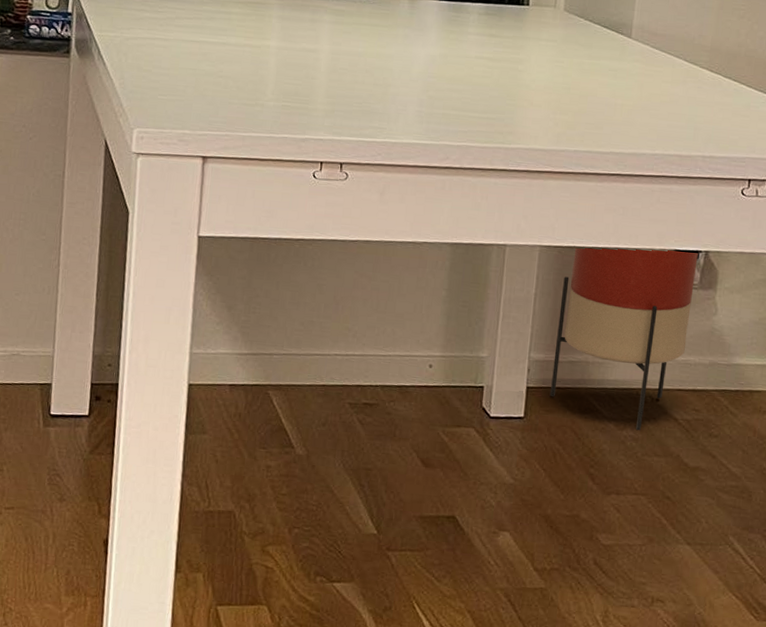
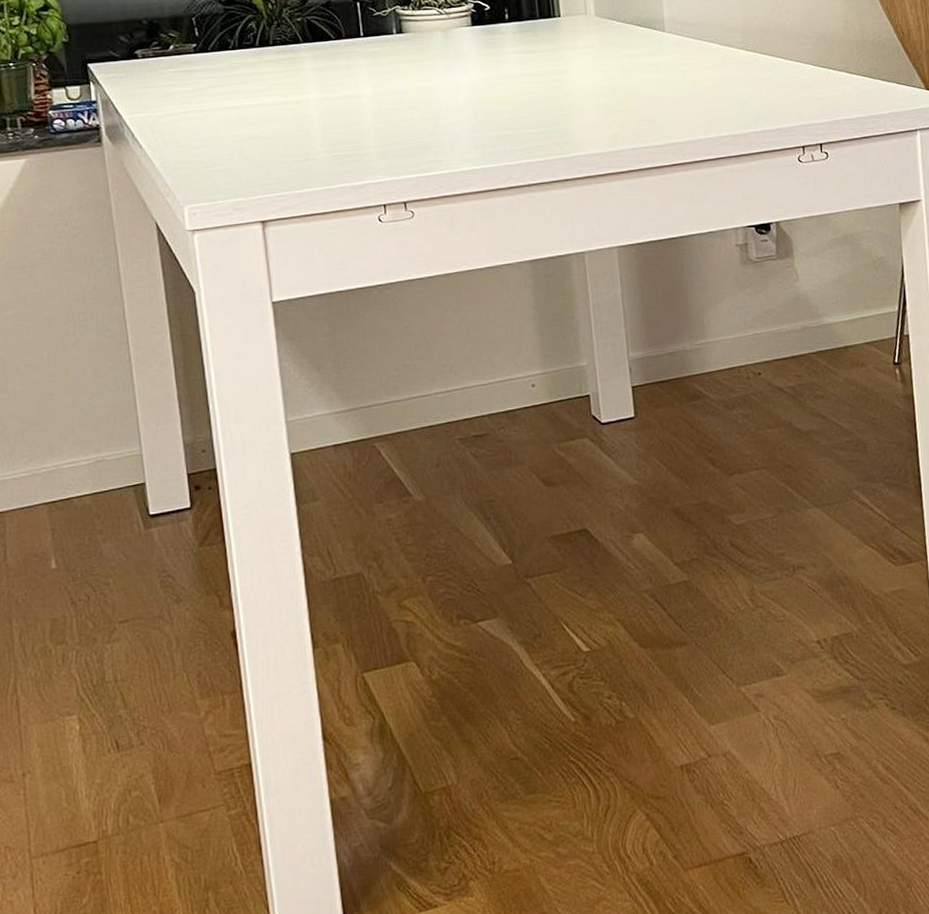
planter: present [549,246,698,431] -> none [646,225,777,407]

